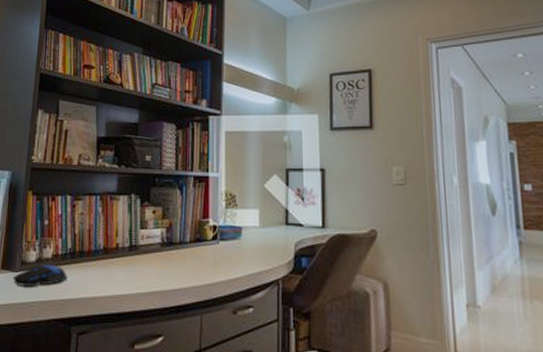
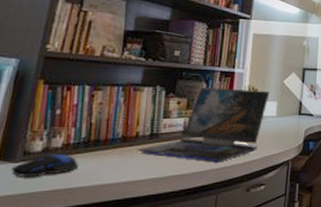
laptop: none [118,195,250,278] -> present [137,87,270,161]

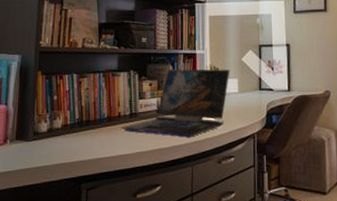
computer mouse: present [11,155,79,177] -> none [27,134,76,153]

